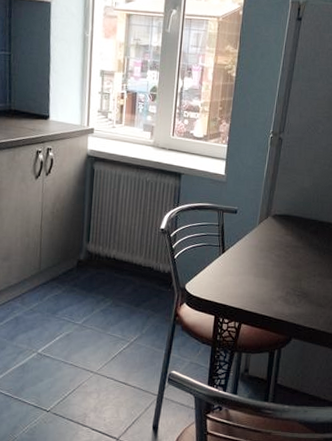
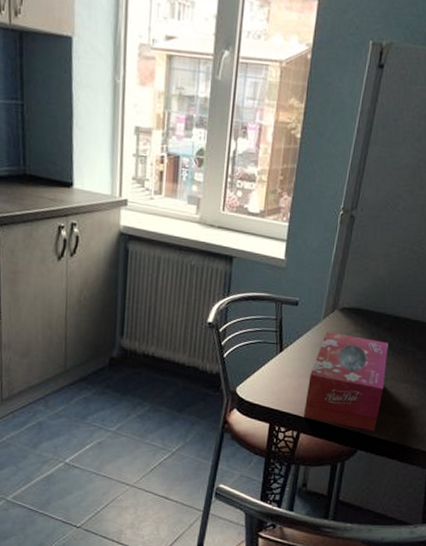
tissue box: none [243,235,315,322] -> present [303,331,389,432]

